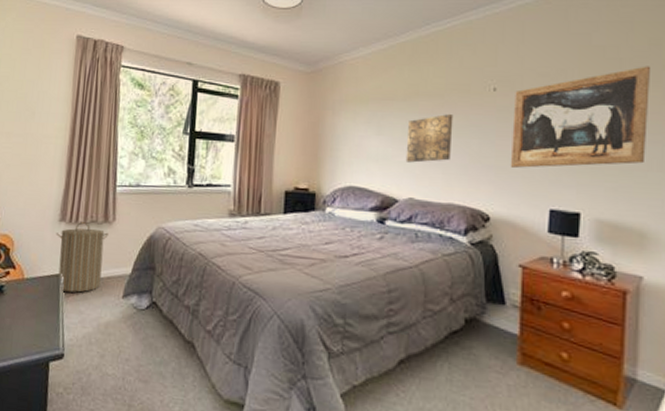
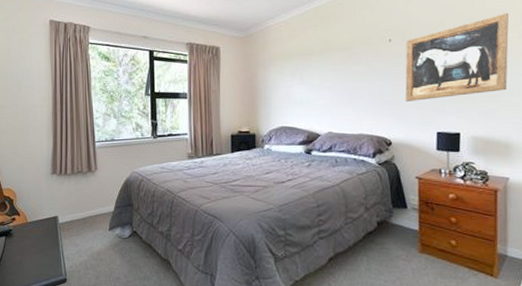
laundry hamper: present [55,222,109,293] -> none [49,173,93,230]
wall art: present [405,114,454,163] -> none [324,63,360,104]

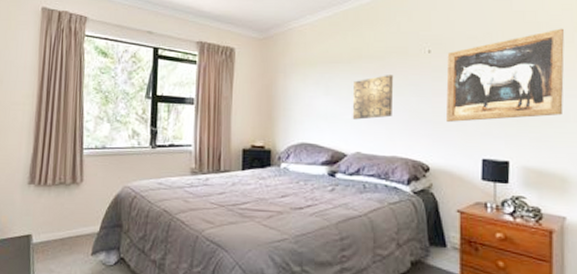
wall art: none [324,63,360,104] -> present [352,75,394,120]

